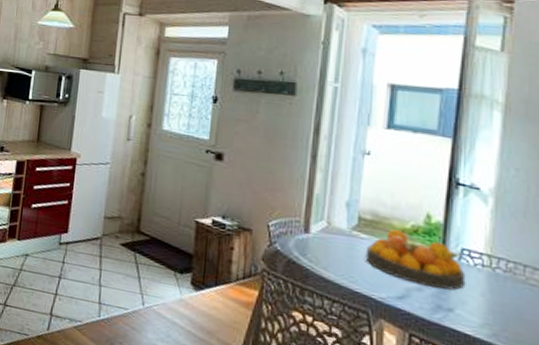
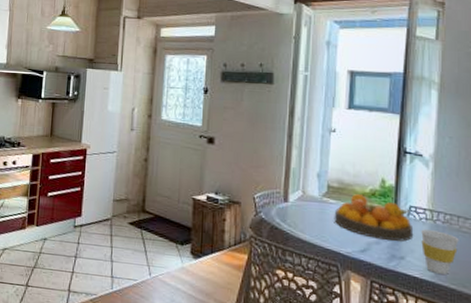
cup: none [475,277,525,336] -> present [421,229,459,276]

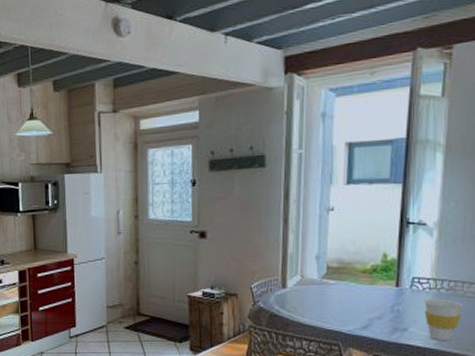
fruit bowl: present [334,194,414,242] -> none [334,272,417,314]

